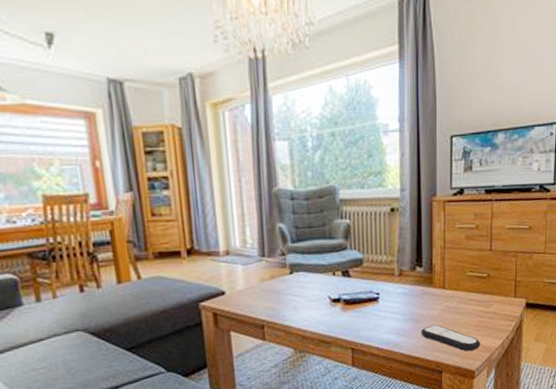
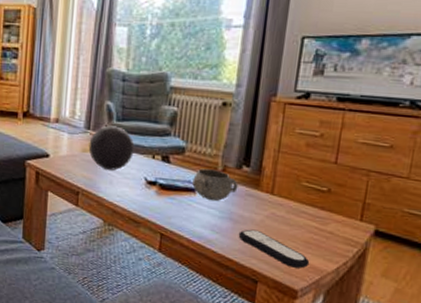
decorative ball: none [266,248,314,296] -> present [88,125,135,171]
decorative bowl: none [374,275,415,306] -> present [192,168,238,201]

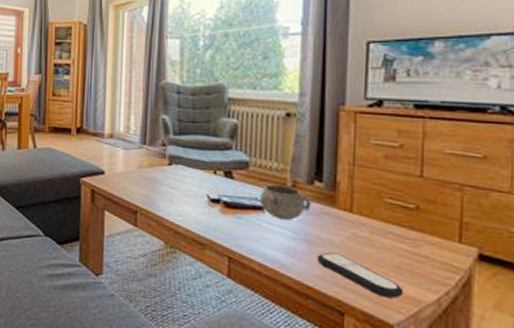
decorative ball: present [88,125,135,171] -> none [145,140,194,188]

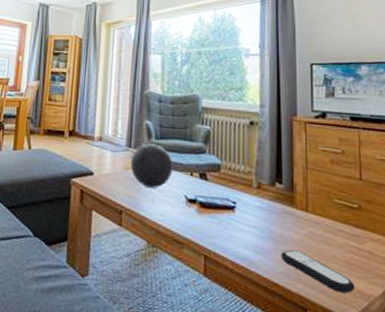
decorative ball: none [145,140,194,188] -> present [130,143,173,188]
decorative bowl: present [260,183,312,220] -> none [230,185,274,219]

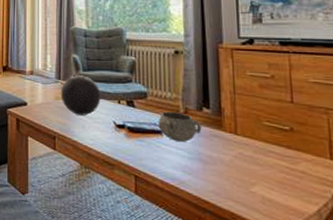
decorative bowl: none [230,185,274,219] -> present [158,110,202,142]
remote control: present [281,249,355,293] -> none [210,169,288,211]

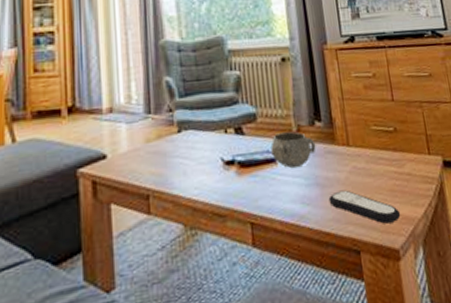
decorative ball: present [61,75,101,116] -> none [152,103,204,159]
remote control: none [210,169,288,211] -> present [328,190,401,224]

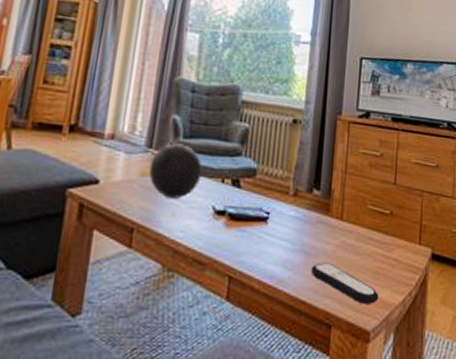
decorative ball: none [152,103,204,159] -> present [148,143,202,199]
decorative bowl: present [271,131,316,168] -> none [263,192,310,230]

